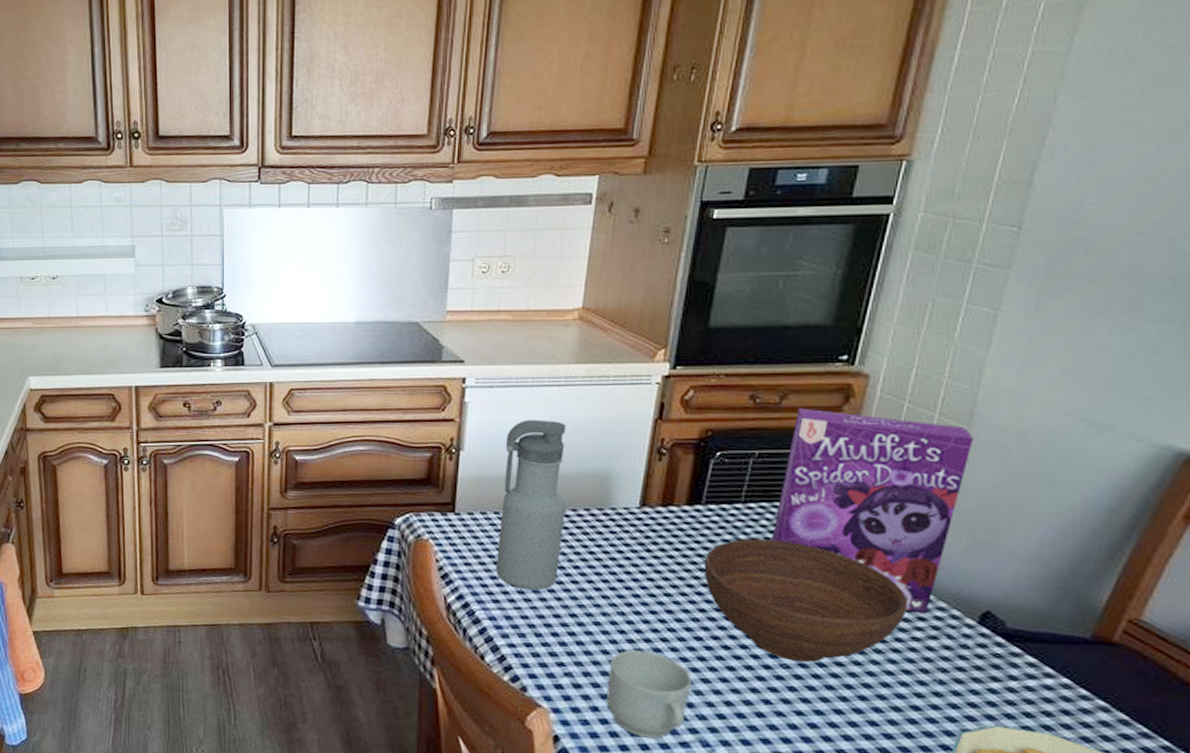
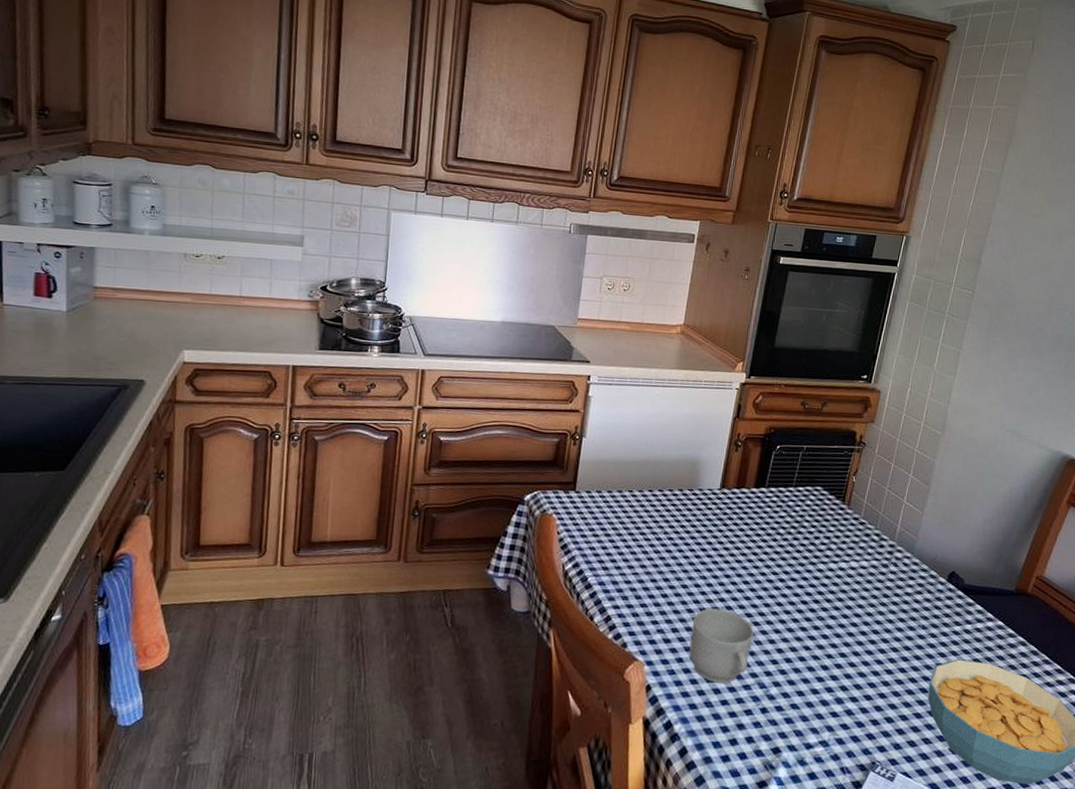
water bottle: present [496,419,566,591] -> none [607,413,667,559]
bowl: present [704,538,909,662] -> none [765,515,904,615]
cereal box: present [771,407,974,615] -> none [813,413,946,575]

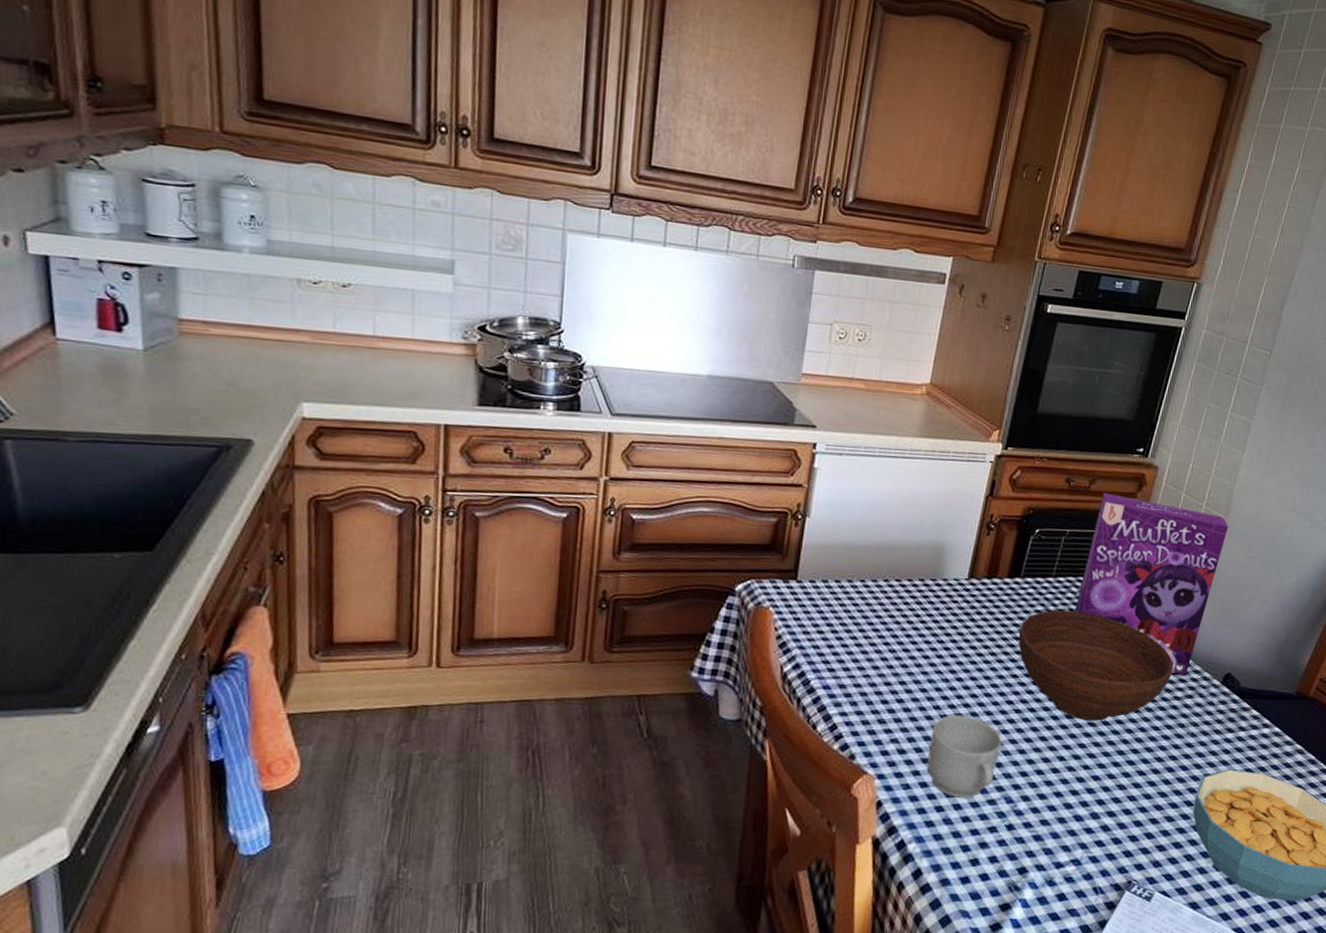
bowl: none [765,515,904,615] -> present [1018,609,1174,721]
cereal box: none [813,413,946,575] -> present [1074,492,1229,677]

